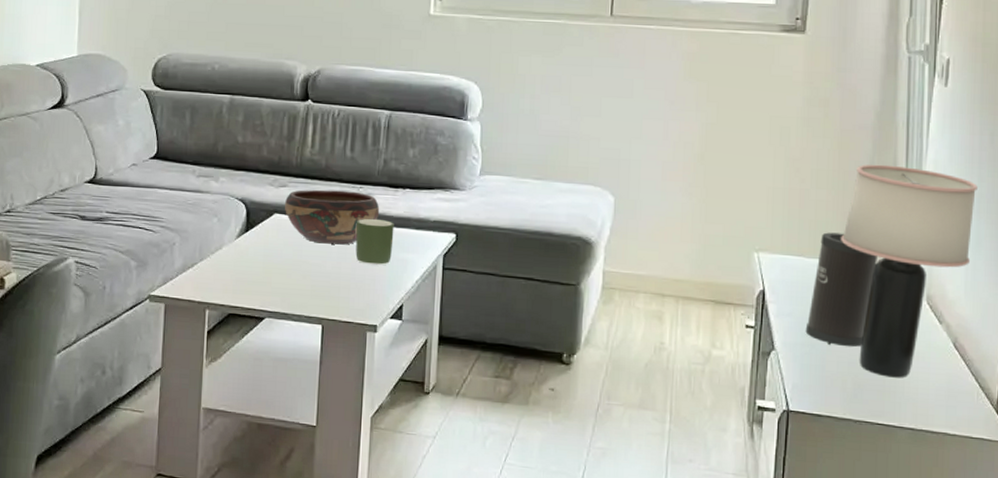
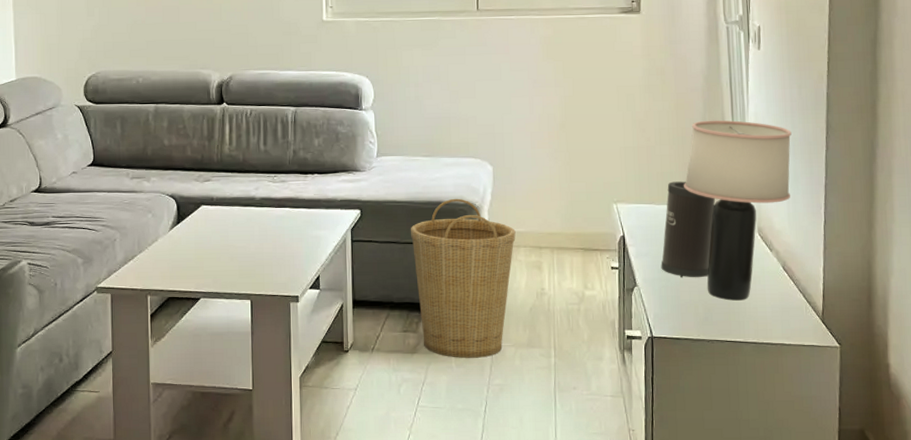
decorative bowl: present [284,189,380,245] -> none [209,180,293,228]
mug: present [355,218,394,266] -> none [274,202,307,244]
basket: none [512,230,635,415] -> present [411,198,516,358]

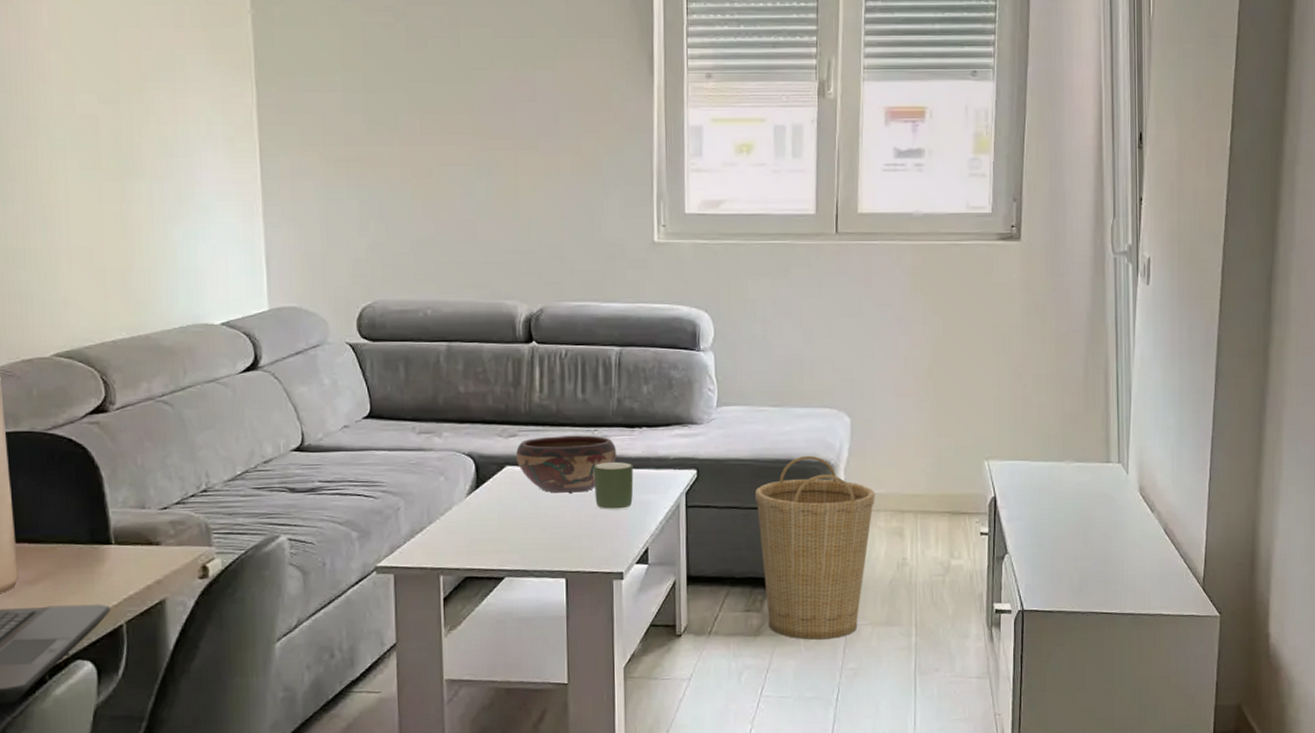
decorative bowl: none [209,180,293,228] -> present [515,435,617,493]
mug: none [274,202,307,244] -> present [594,461,634,511]
speaker: present [661,181,715,278] -> none [1034,434,1095,544]
table lamp: present [684,120,792,301] -> none [1062,364,1179,568]

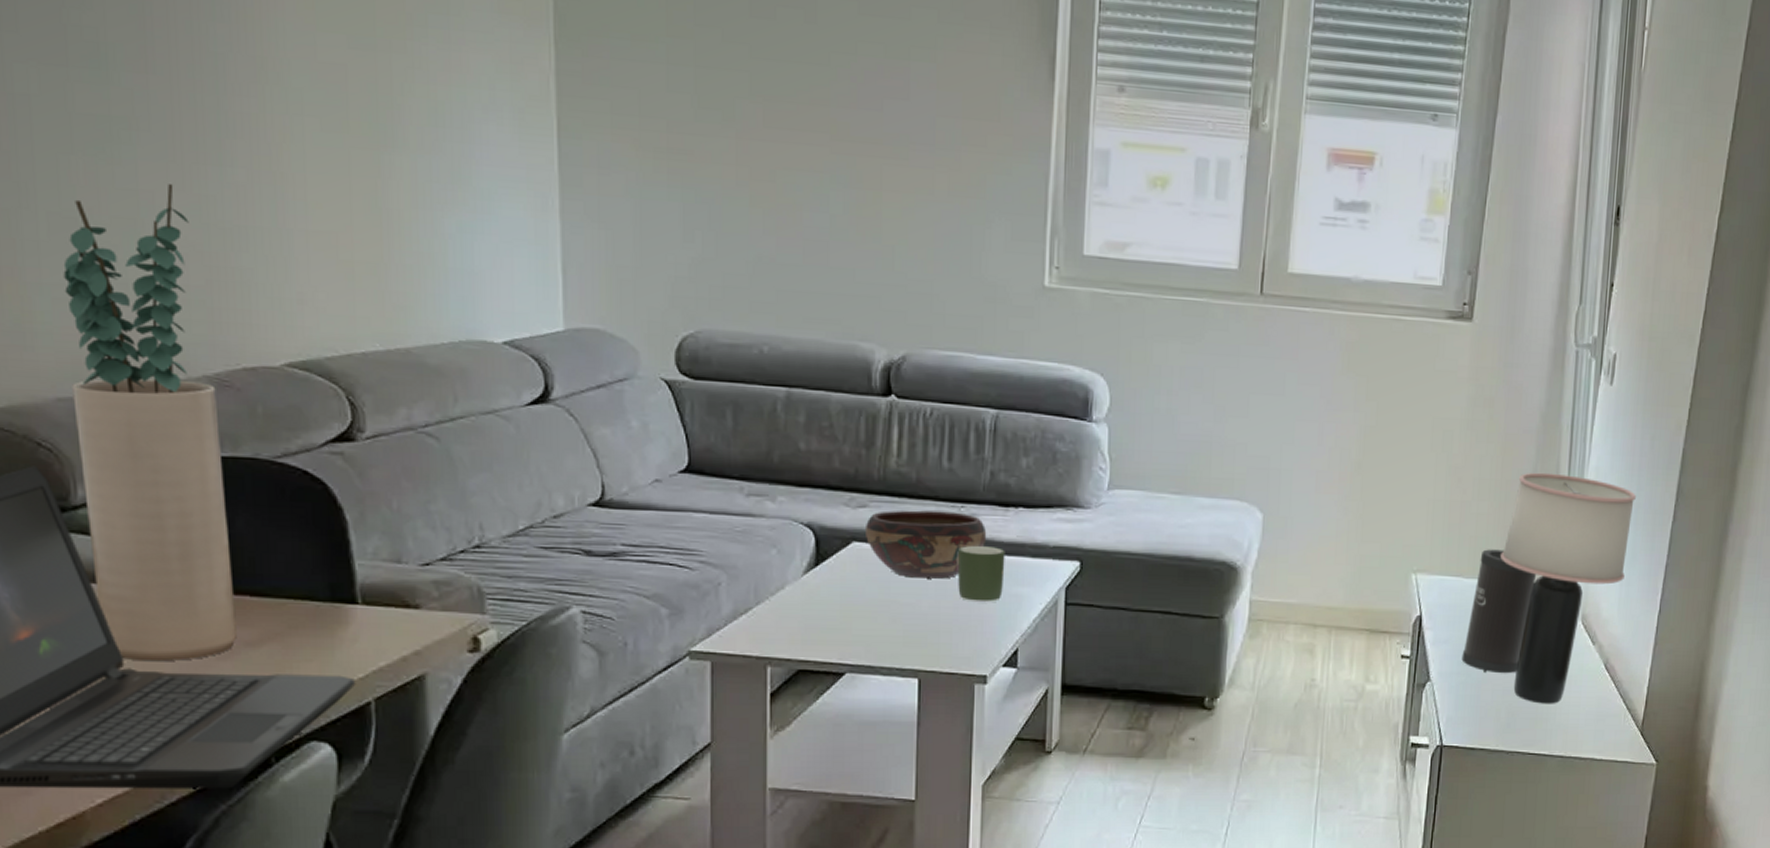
basket: present [756,455,875,640] -> none [1147,553,1285,766]
speaker: none [1034,434,1095,544] -> present [1461,549,1536,674]
table lamp: none [1062,364,1179,568] -> present [1500,472,1636,704]

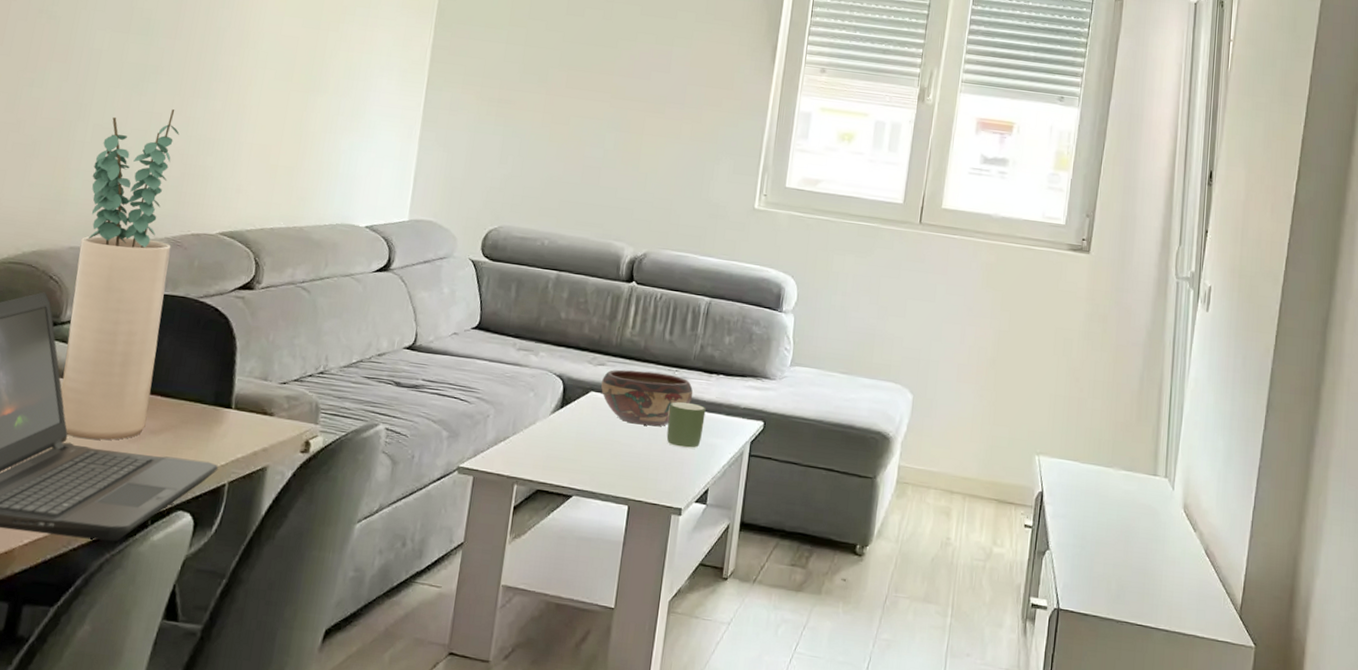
speaker: present [1461,549,1536,674] -> none [1077,440,1143,551]
table lamp: present [1500,472,1636,704] -> none [1112,378,1231,582]

